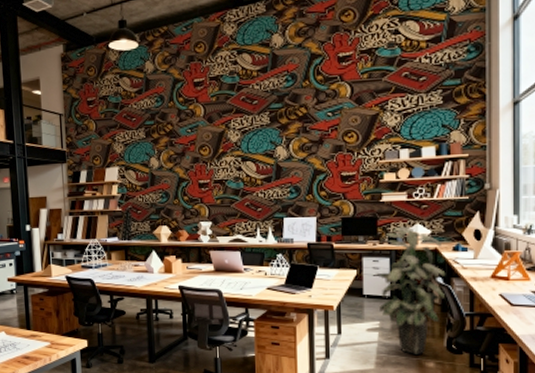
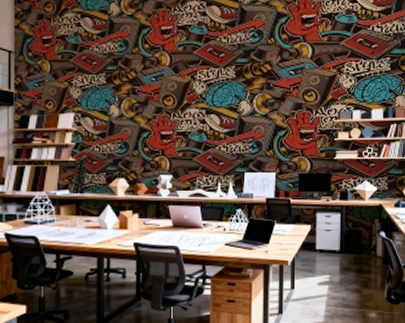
indoor plant: present [375,226,446,354] -> none [327,183,388,306]

